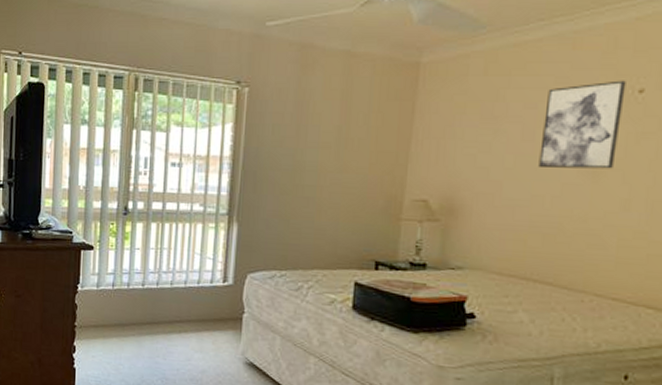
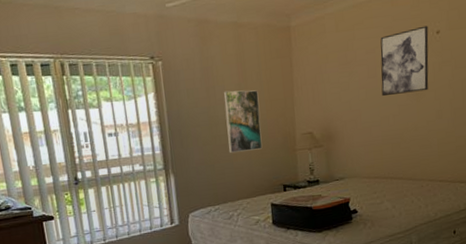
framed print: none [311,132,363,211] -> present [223,90,263,153]

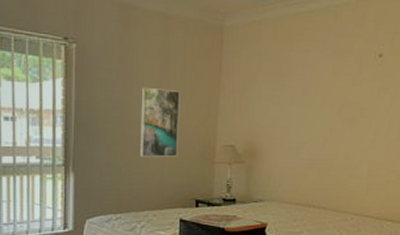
wall art: present [380,25,429,96] -> none [314,46,371,117]

